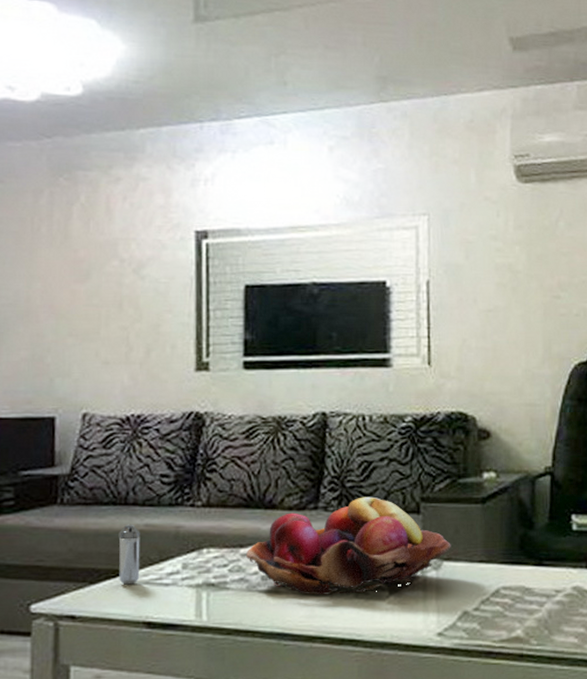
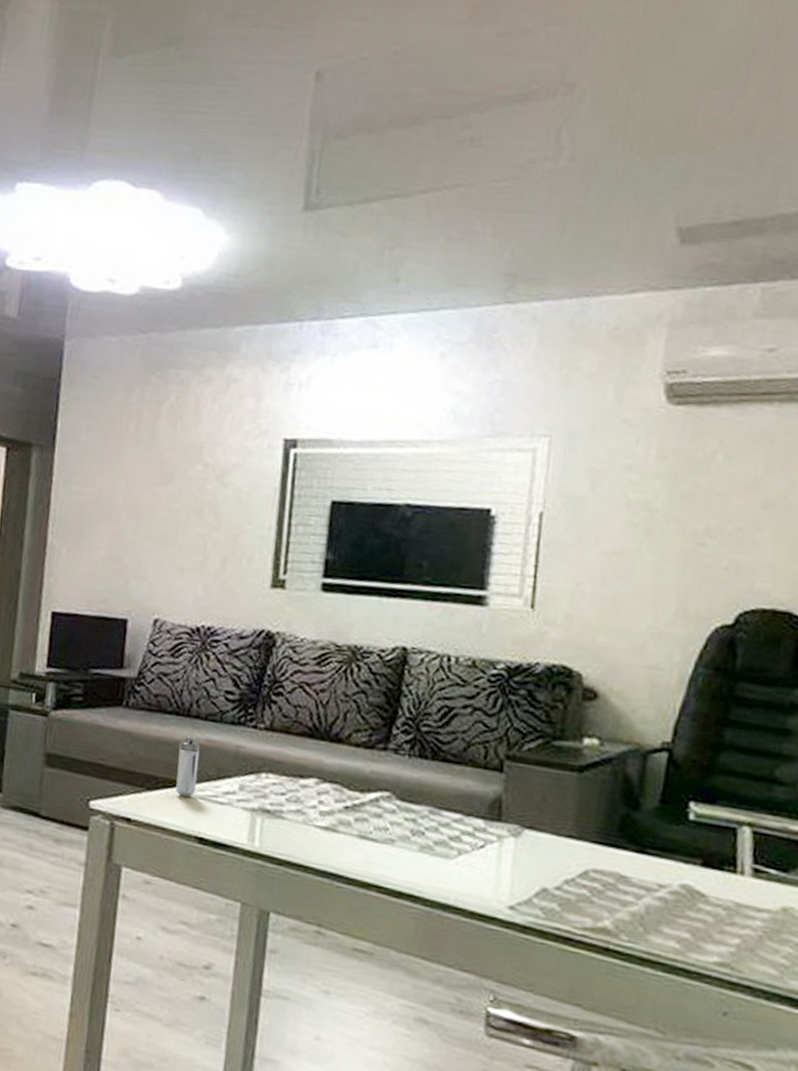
fruit basket: present [246,496,451,595] -> none [306,744,536,848]

